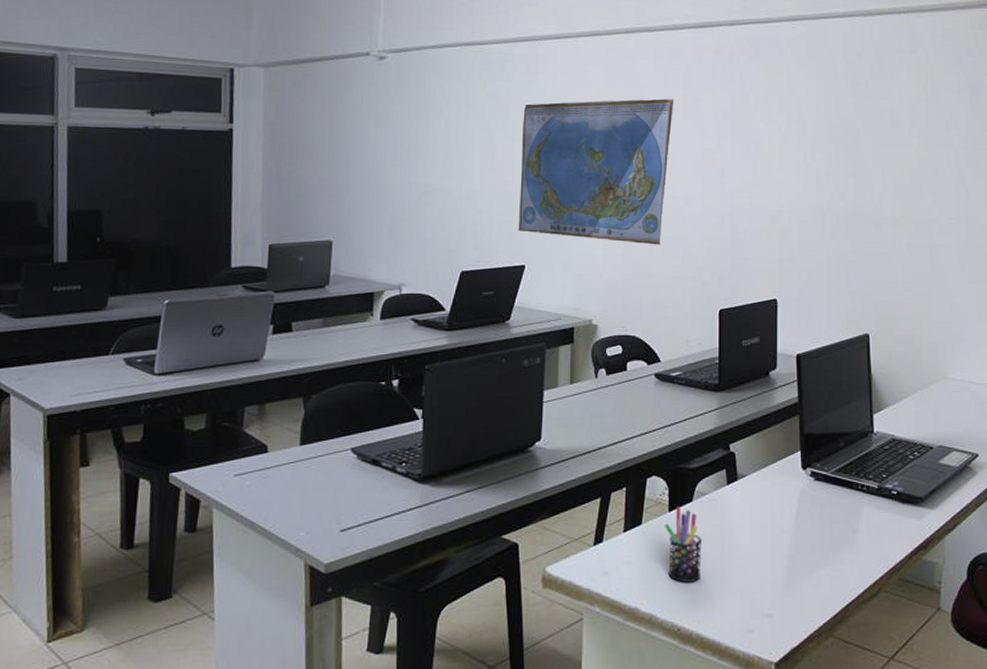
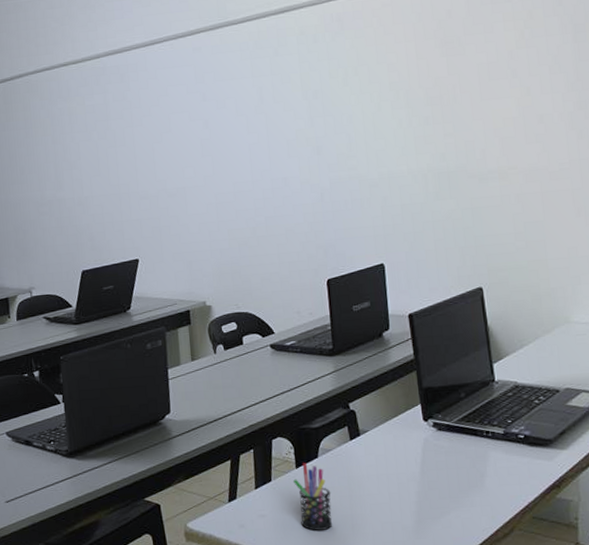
world map: present [518,99,674,245] -> none [121,86,264,229]

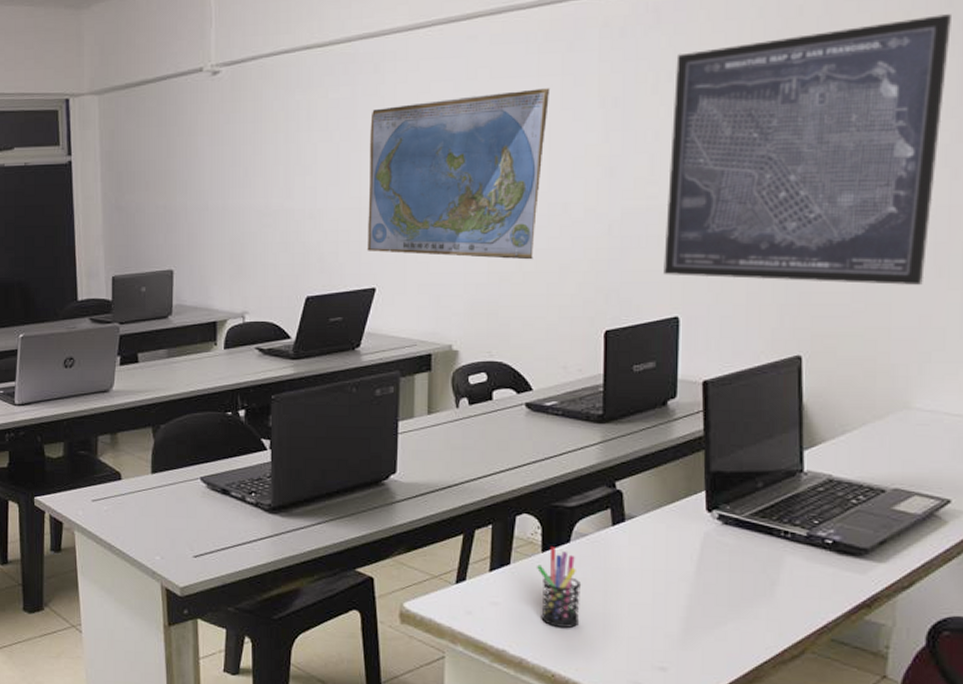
world map: none [121,86,264,229] -> present [367,88,551,260]
wall art: none [359,11,568,231] -> present [663,14,951,285]

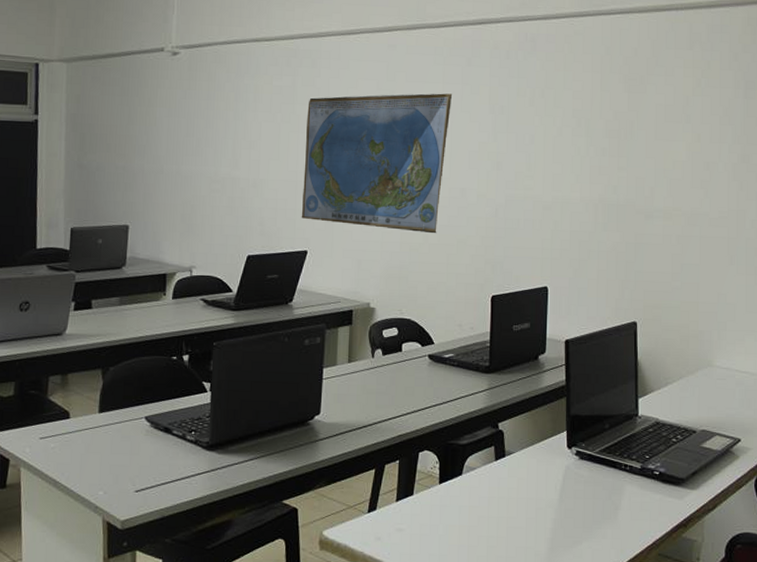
pen holder: present [537,547,582,628] -> none [435,479,471,550]
wall art: present [663,14,951,285] -> none [537,66,737,269]

